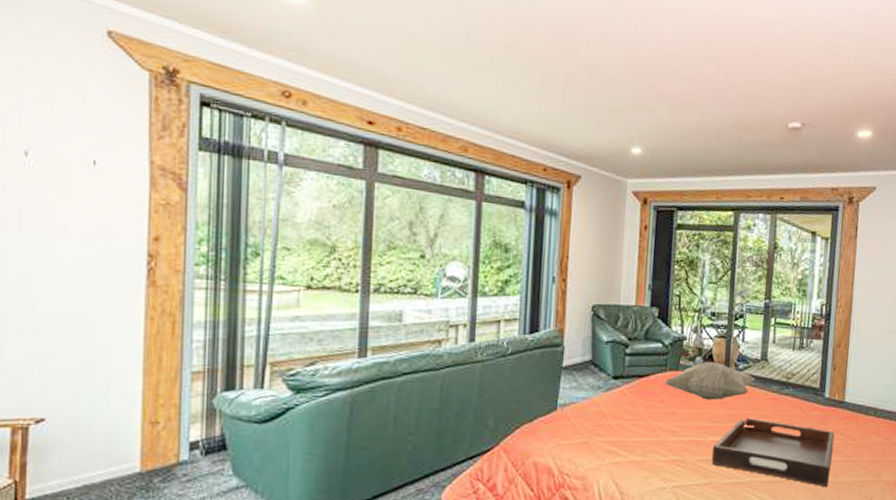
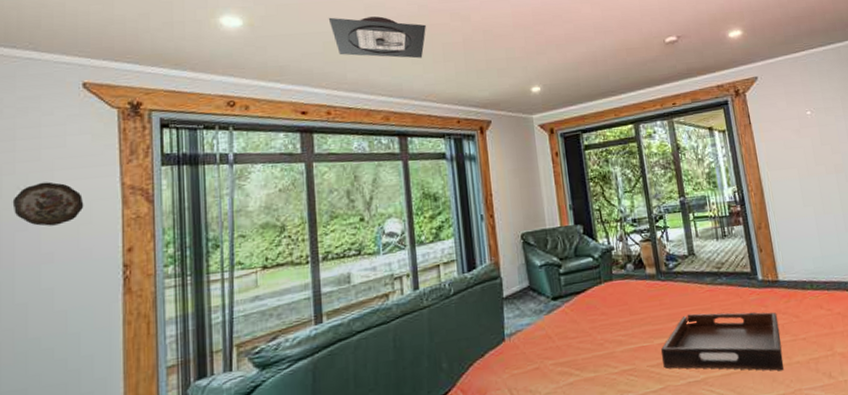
decorative plate: none [18,141,105,195] -> present [12,181,84,226]
ceiling light: none [411,14,525,87] -> present [328,16,426,59]
decorative pillow: present [665,361,755,400] -> none [602,265,687,305]

